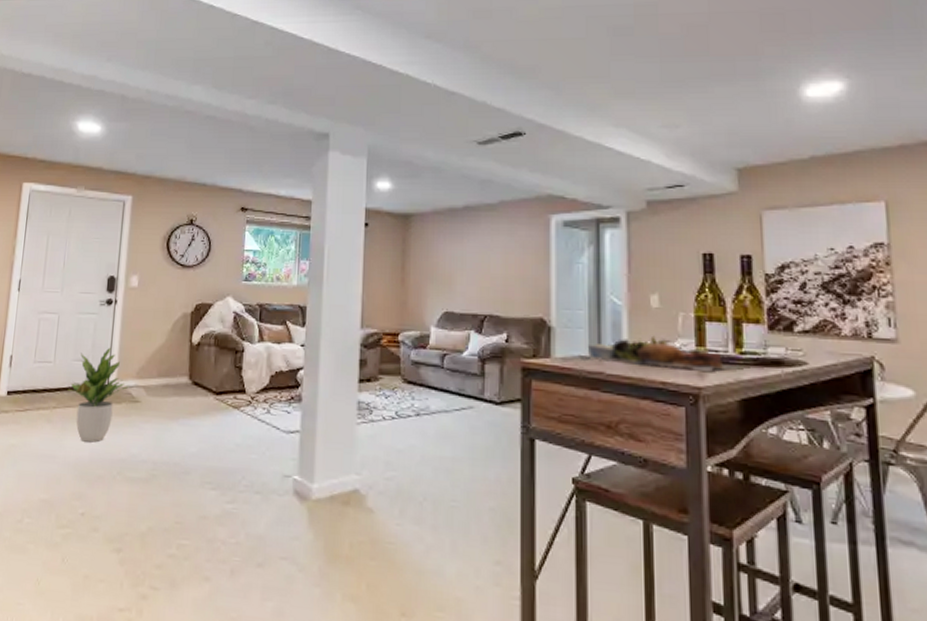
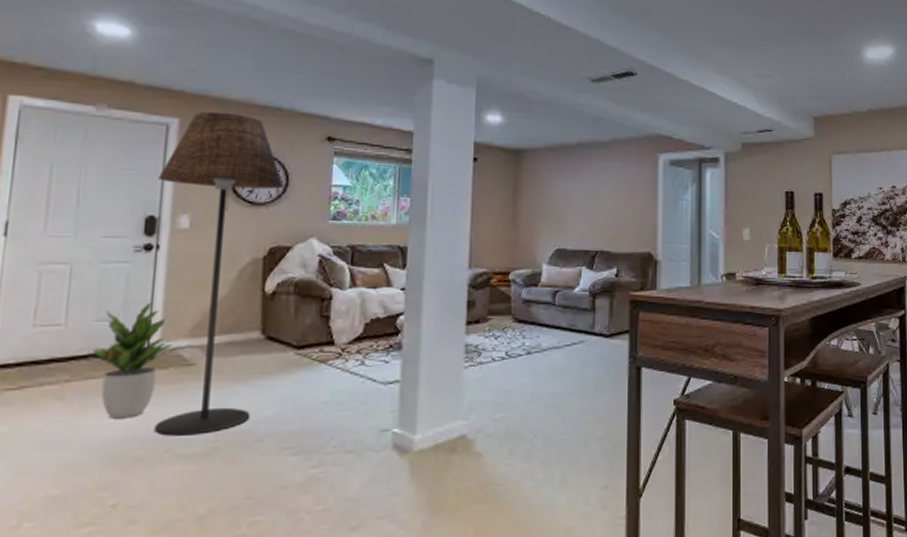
floor lamp: none [111,189,208,462] -> present [155,111,284,436]
food platter: present [577,335,742,371] -> none [680,265,813,295]

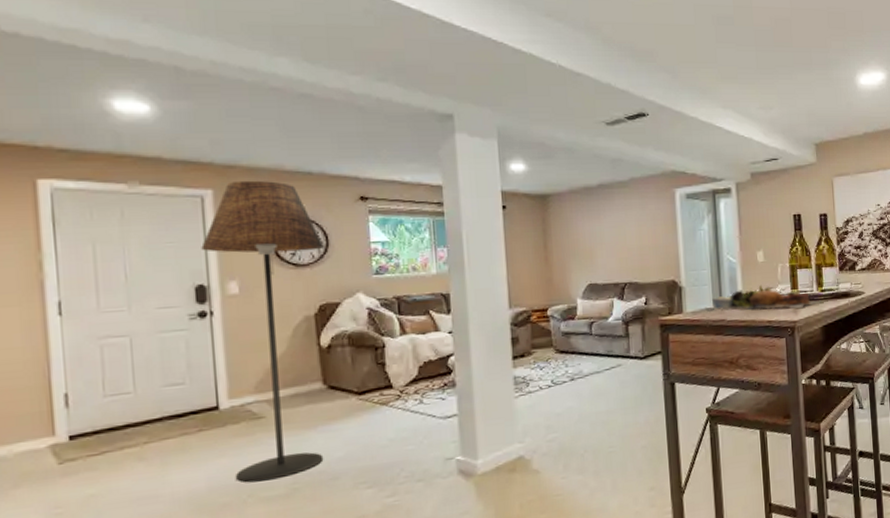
potted plant: present [87,302,179,419] -> none [161,364,247,473]
food platter: none [680,265,813,295] -> present [704,284,823,313]

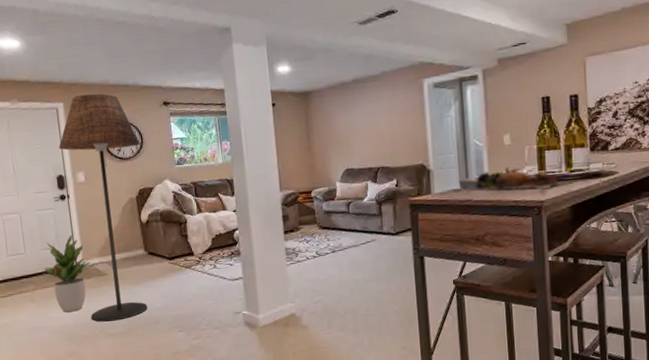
potted plant: none [161,364,247,473] -> present [42,234,95,313]

